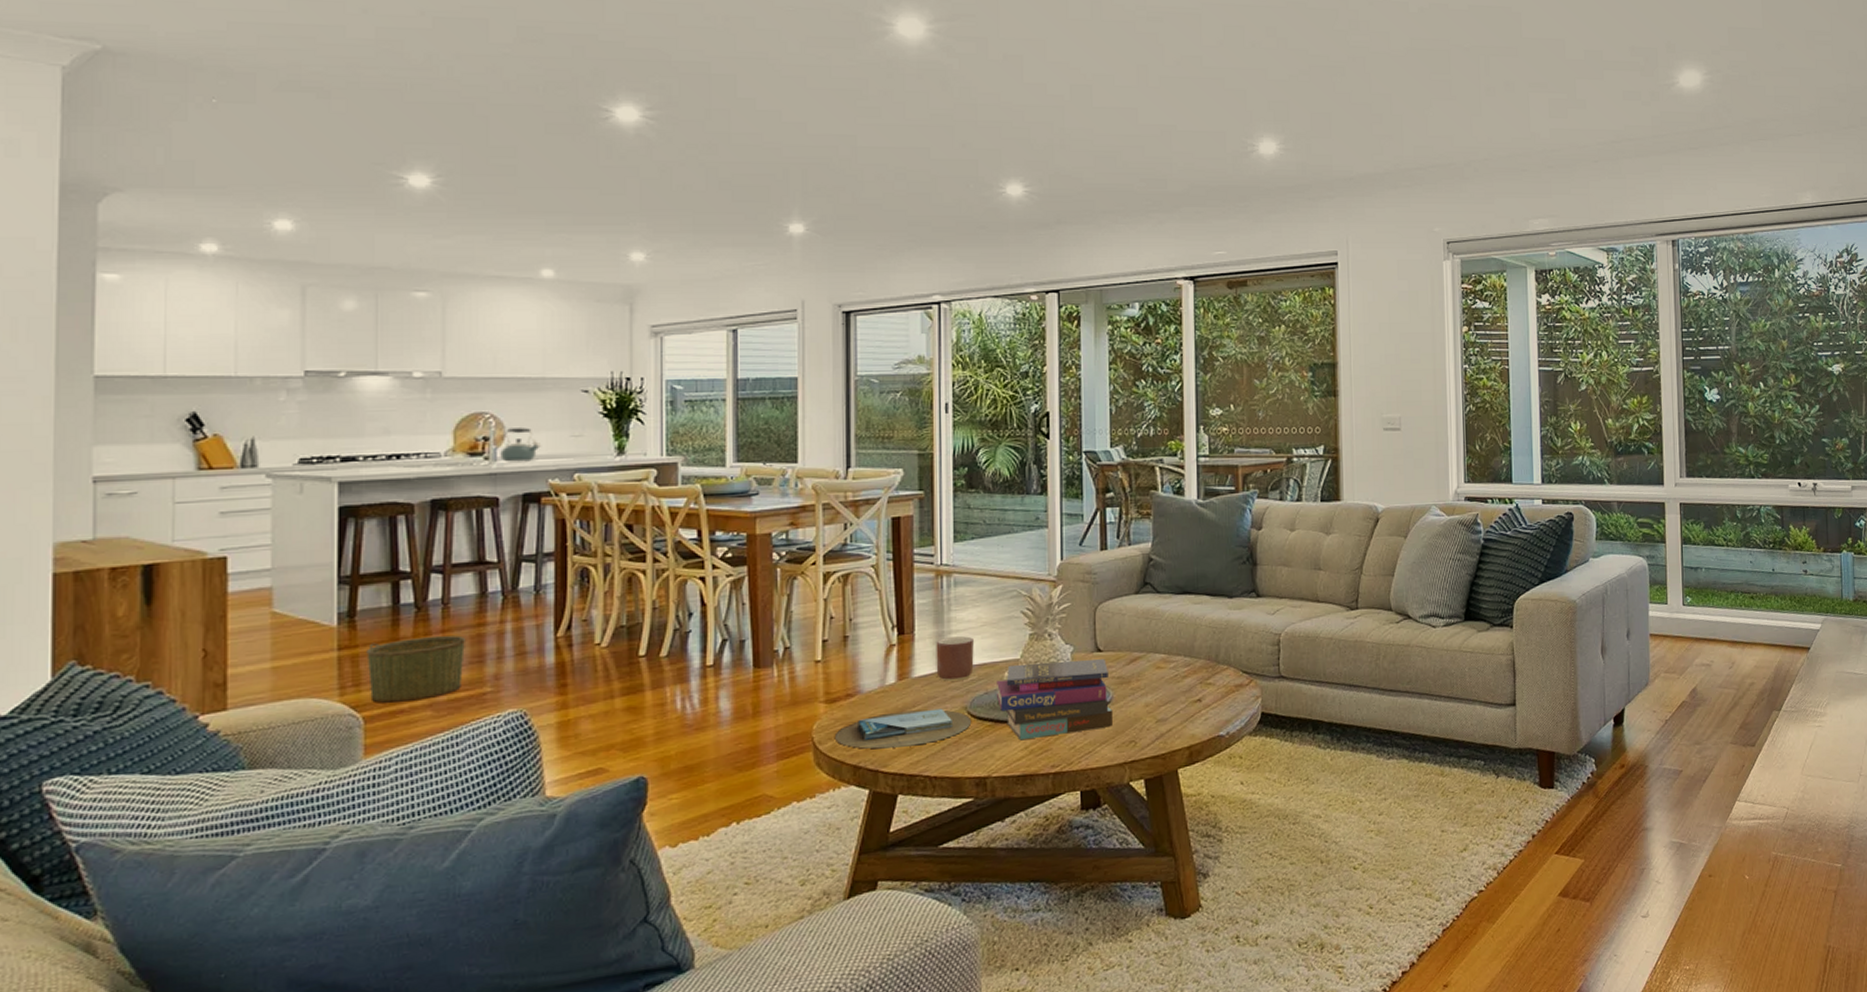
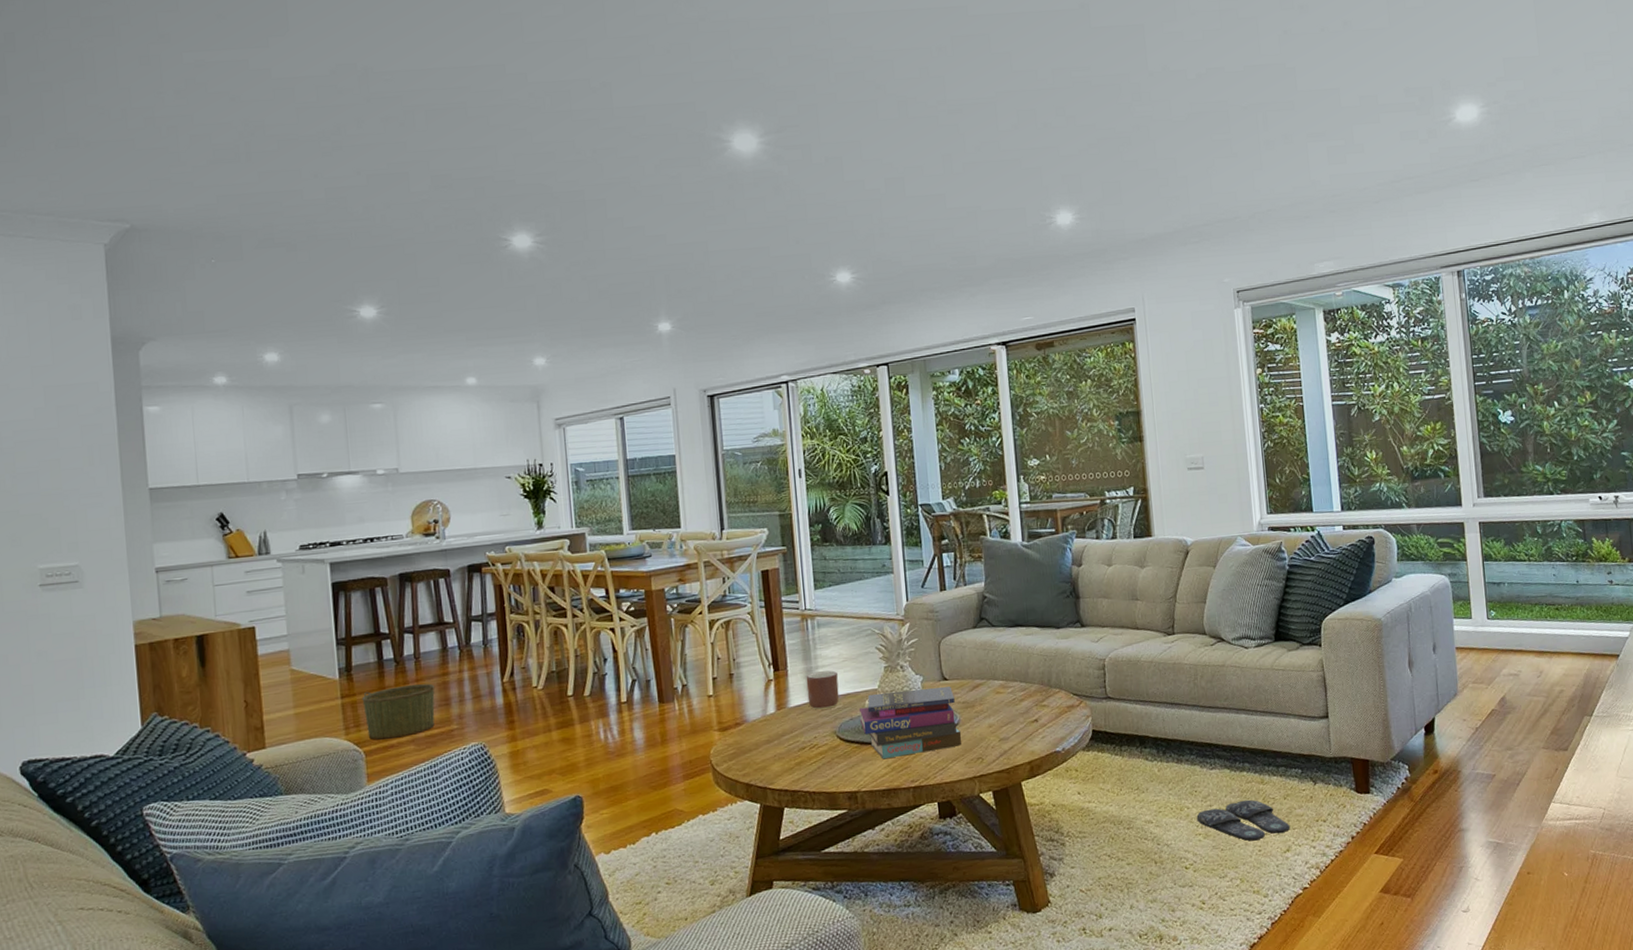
kettle: present [500,428,542,462] -> none [447,510,479,540]
book: present [836,708,972,750] -> none [729,733,841,770]
slippers: none [1369,793,1469,839] -> present [1196,799,1291,841]

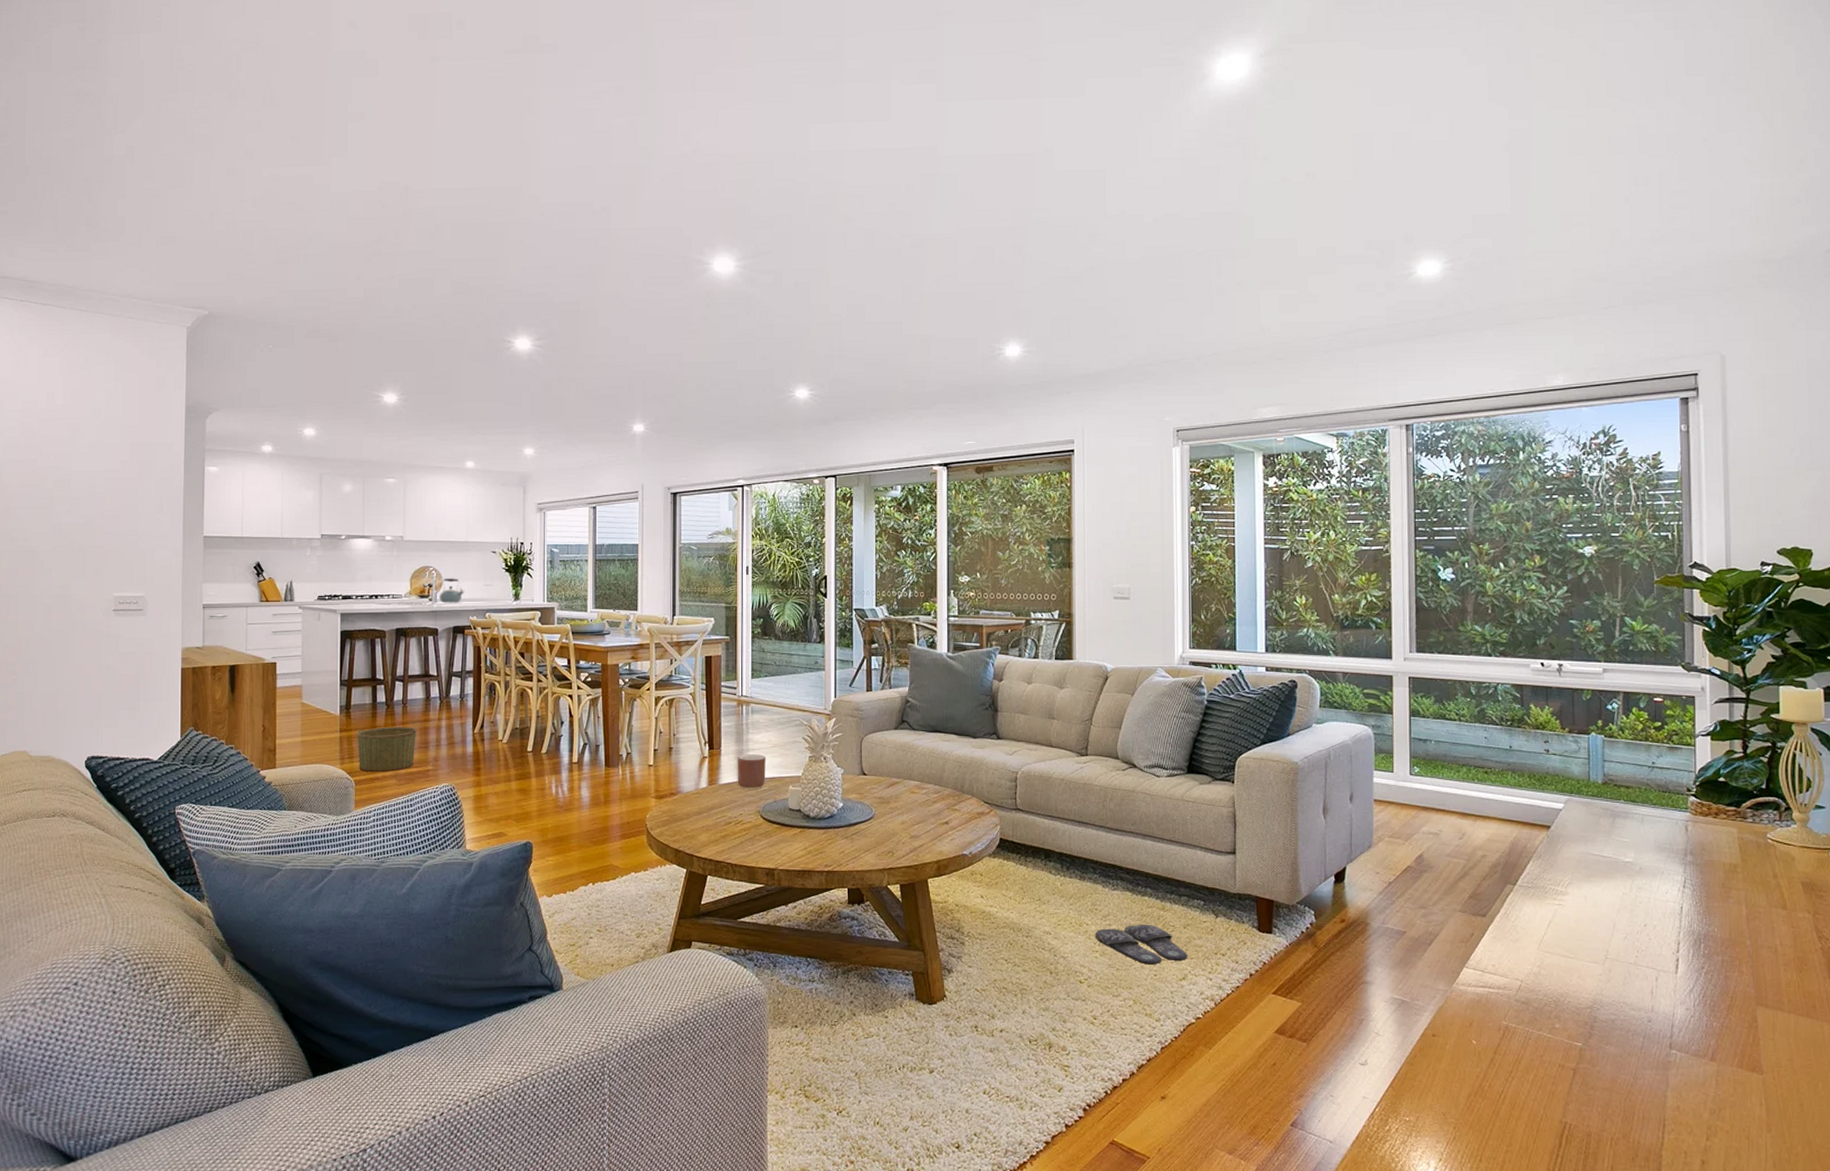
kettle: none [447,510,479,540] -> present [439,578,466,603]
books: present [859,687,962,760] -> none [782,780,875,842]

